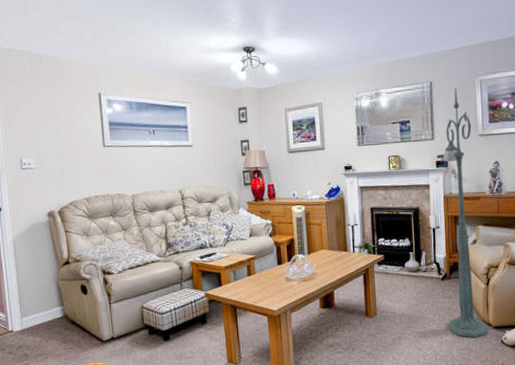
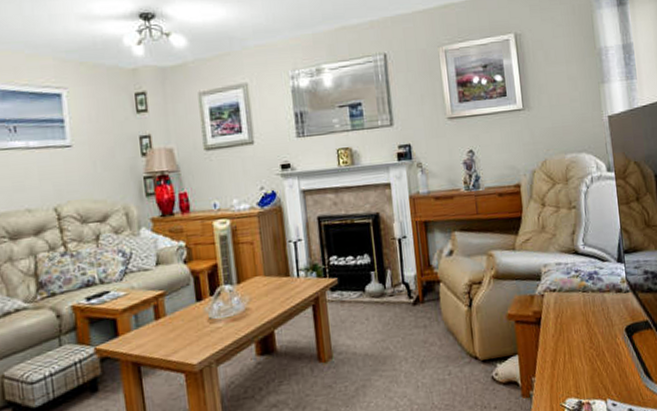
floor lamp: present [443,88,488,338] -> none [405,60,475,378]

